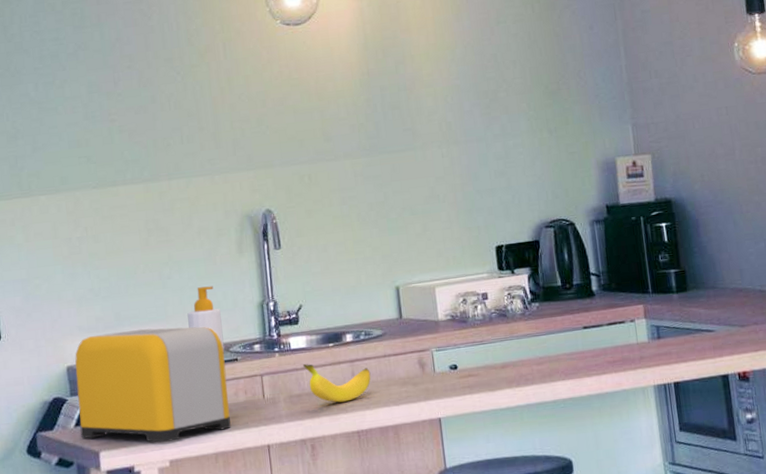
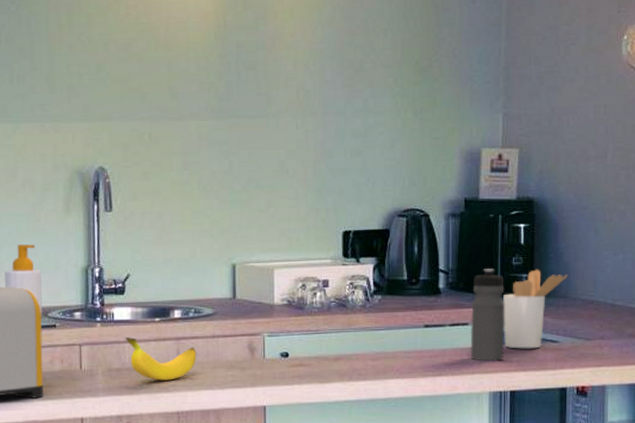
water bottle: none [624,267,664,356] -> present [470,269,505,362]
utensil holder: none [655,264,714,342] -> present [503,269,568,349]

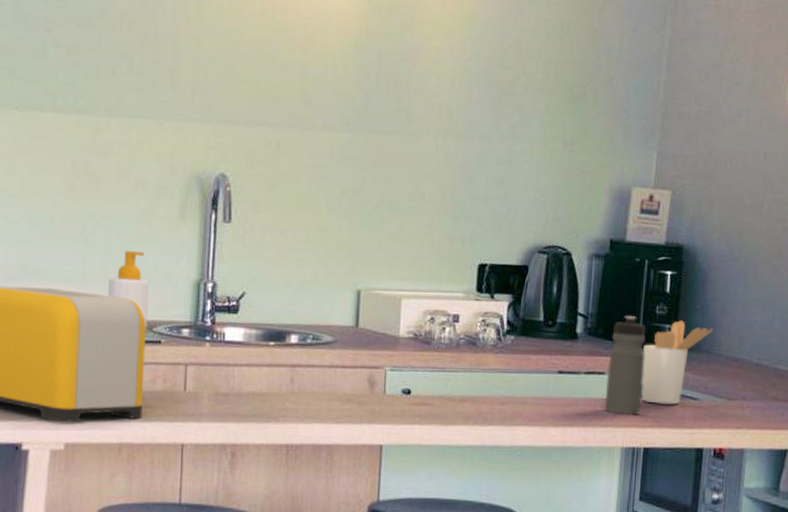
banana: present [125,337,197,381] -> none [235,360,312,410]

